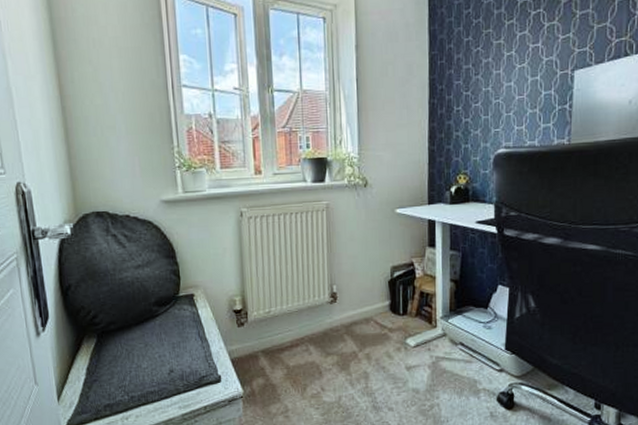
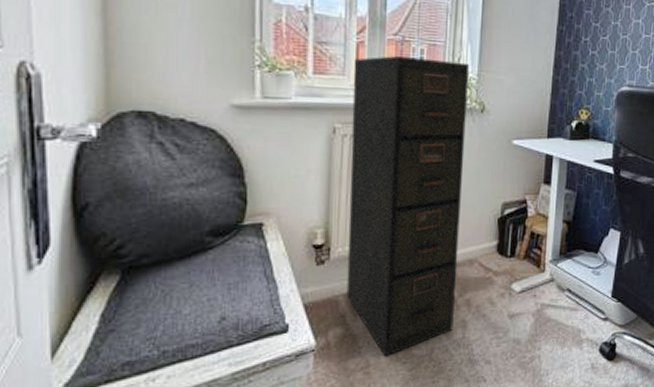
filing cabinet: none [252,144,357,403] -> present [346,56,470,357]

